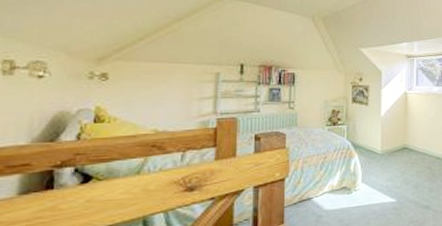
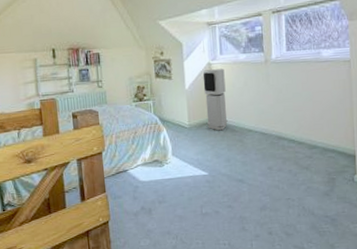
air purifier: none [398,99,419,158] -> present [202,69,228,131]

